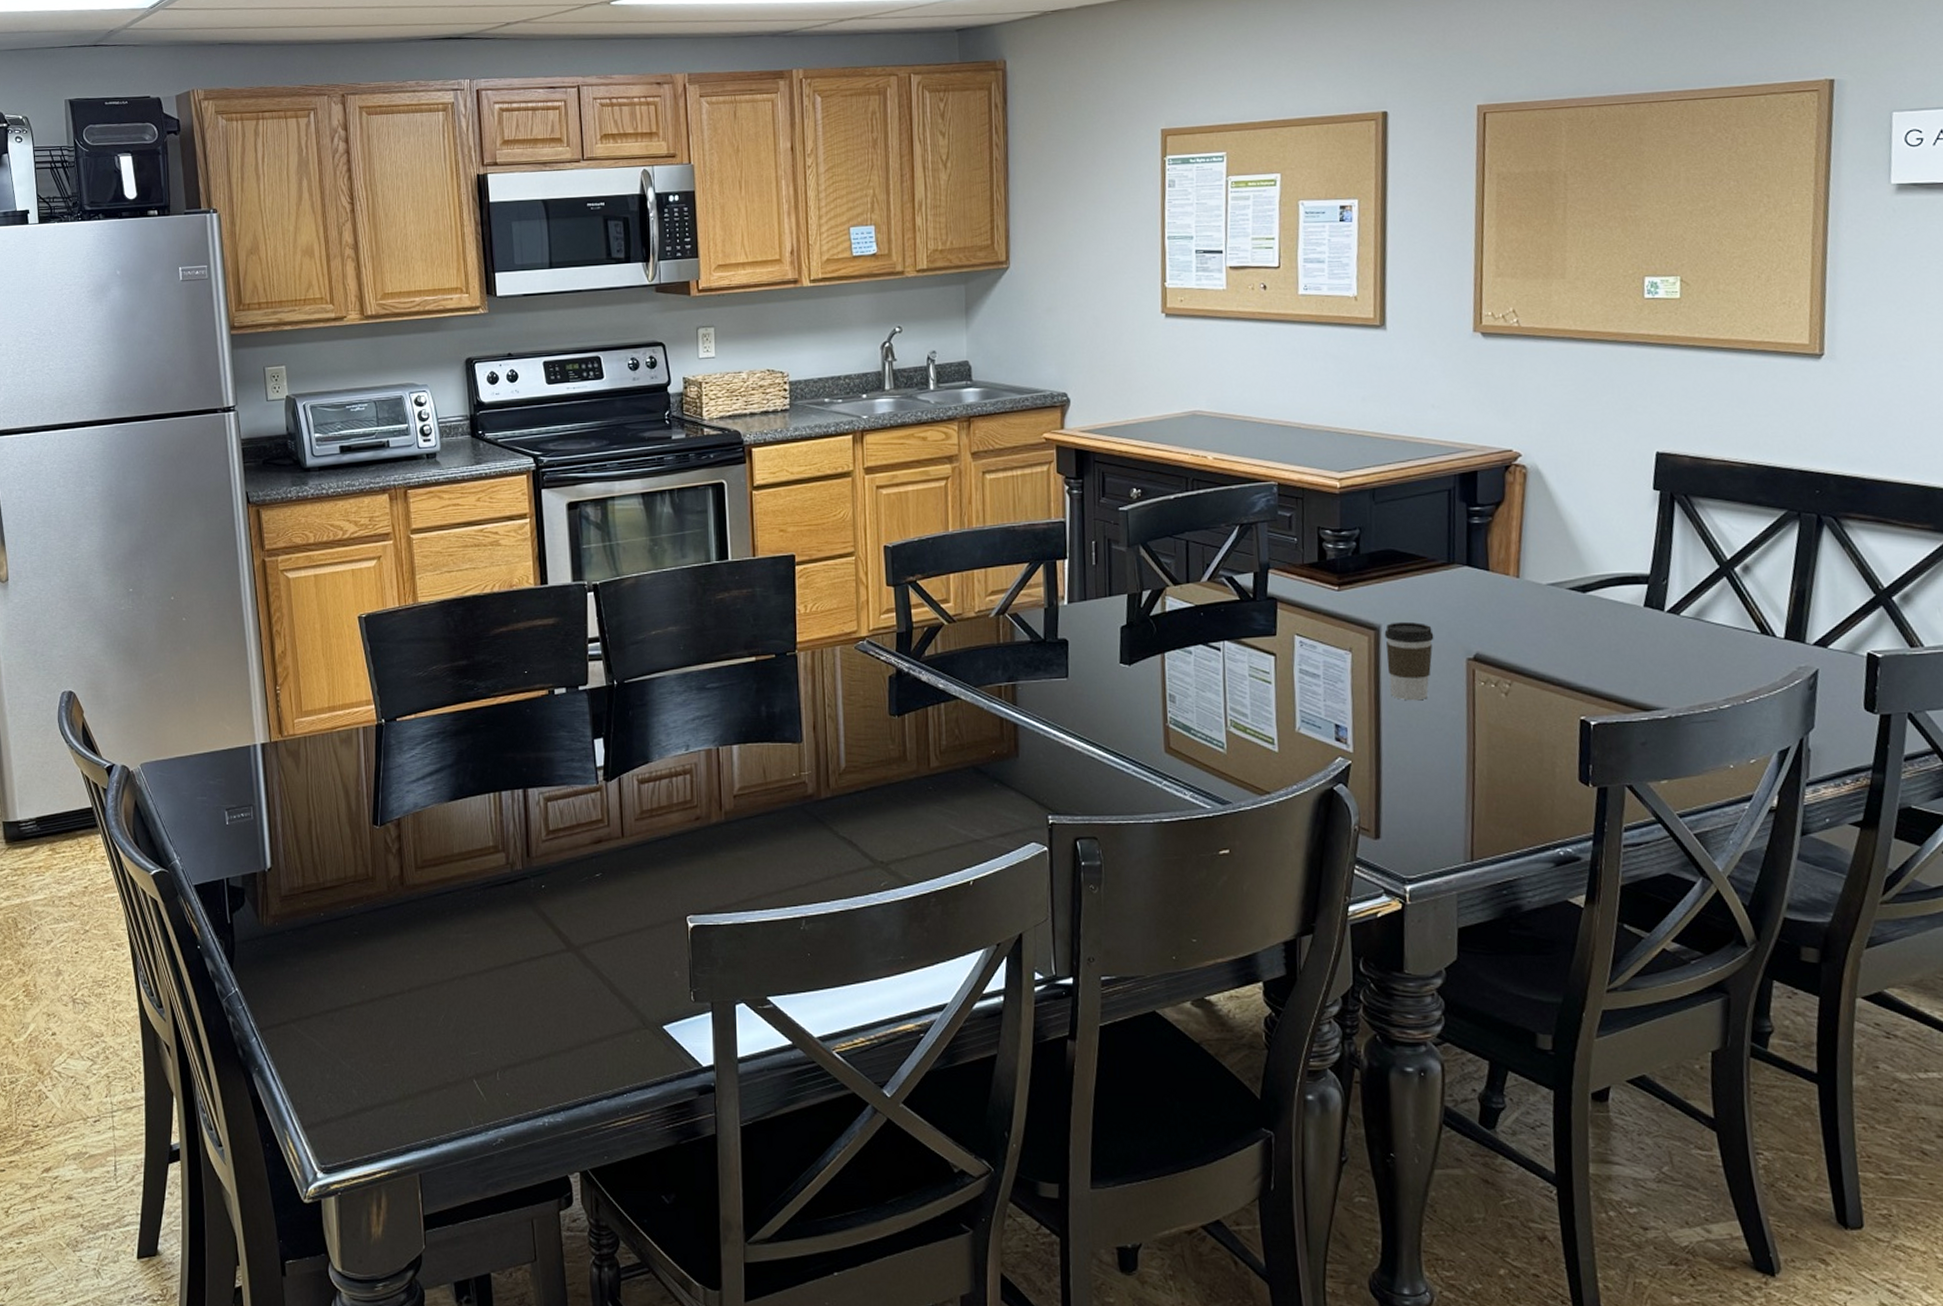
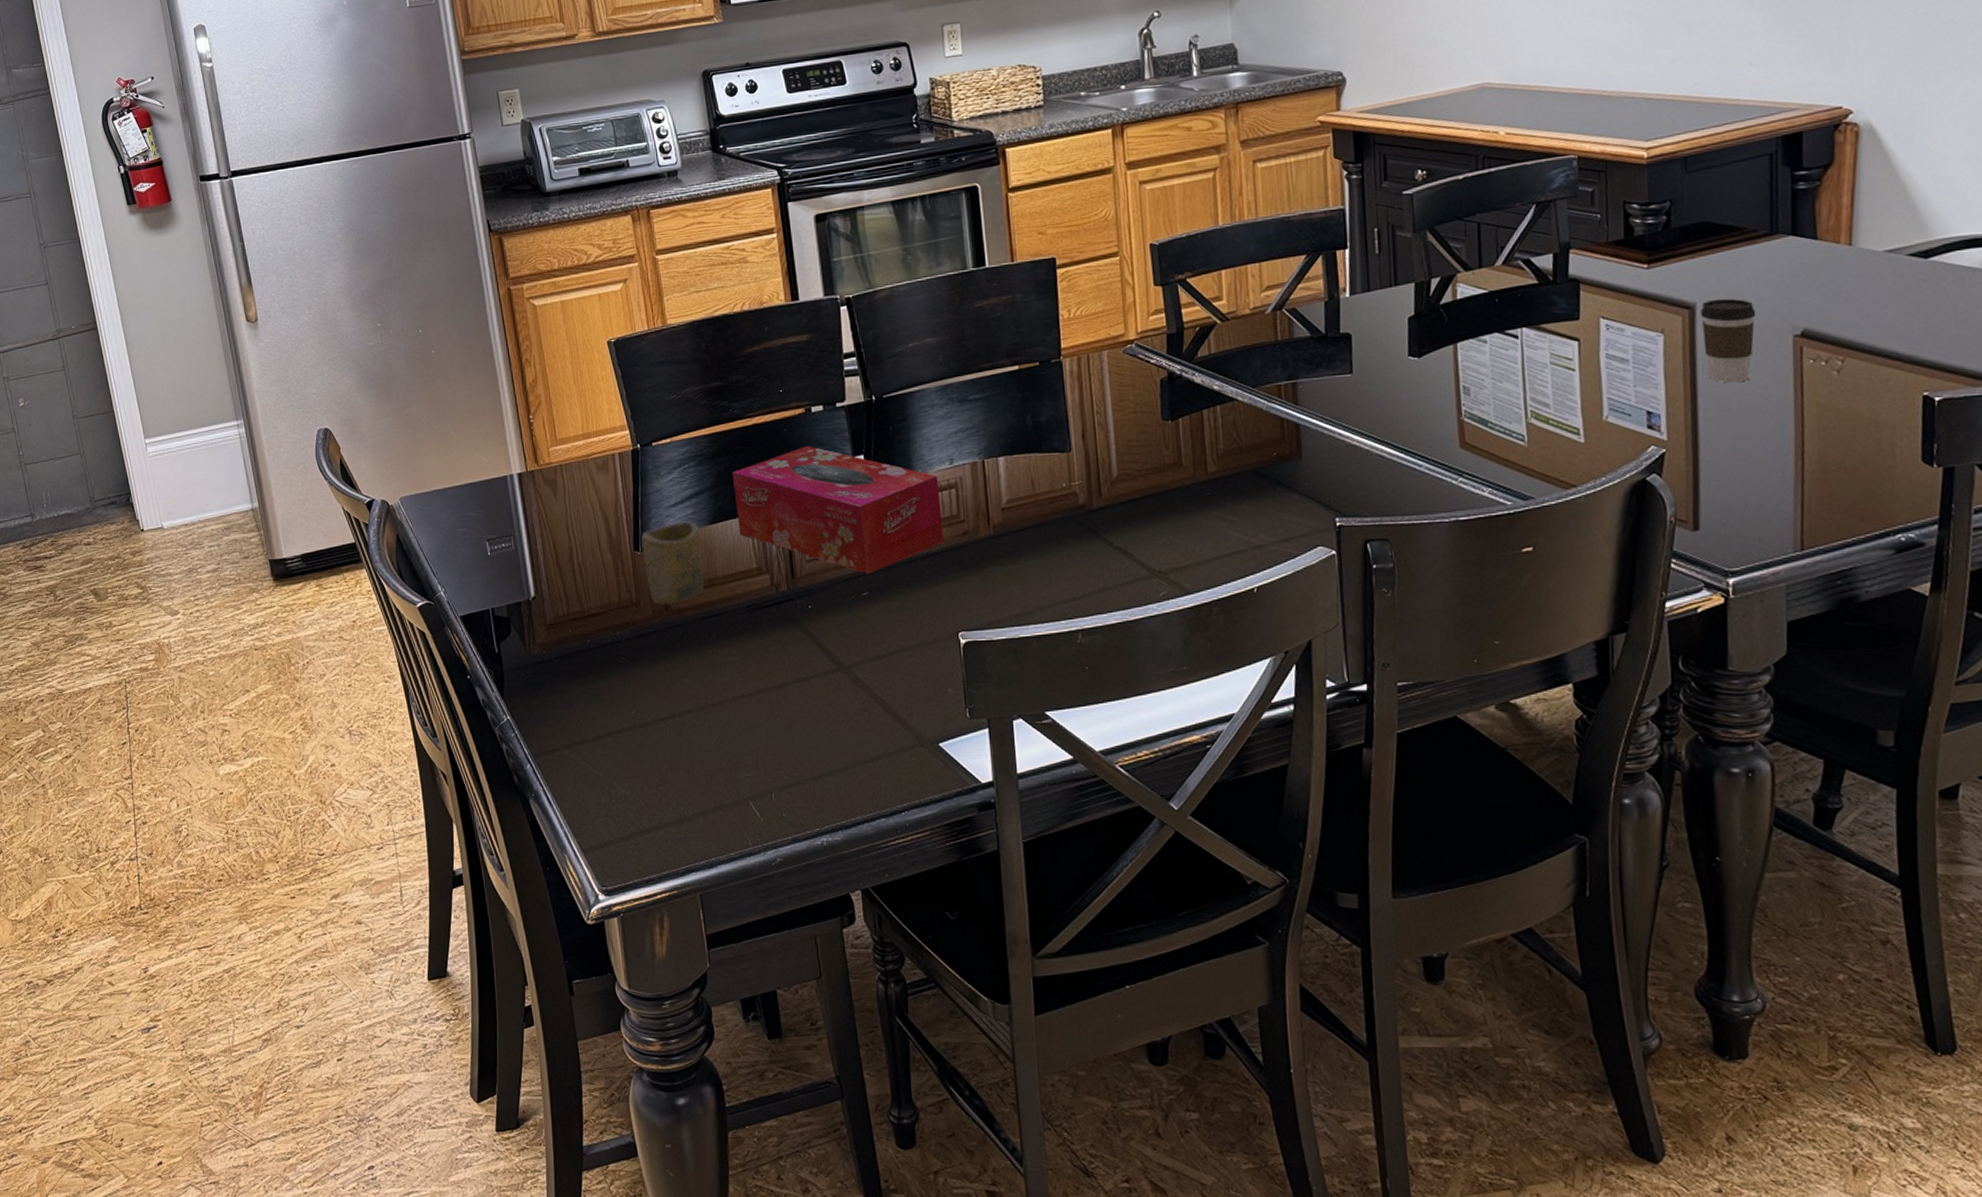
cup: none [381,797,441,881] -> present [641,521,705,606]
tissue box: none [474,727,678,856] -> present [733,446,945,574]

